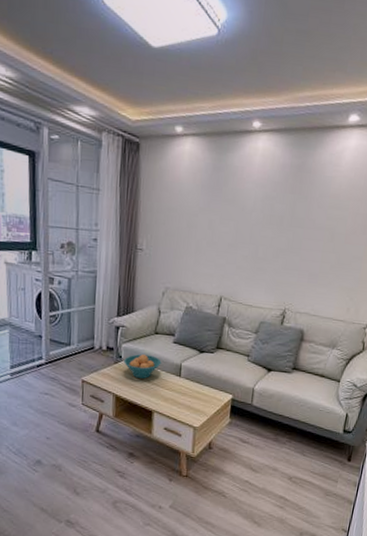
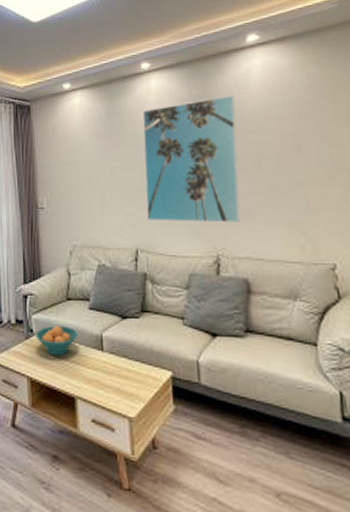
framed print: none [234,169,328,284] -> present [142,95,240,223]

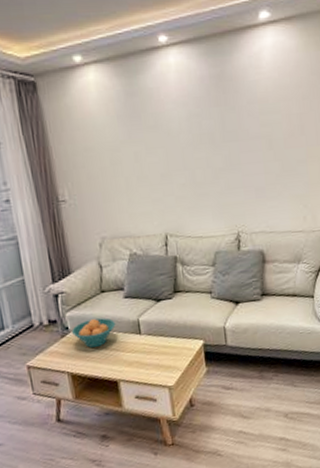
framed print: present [142,95,240,223] -> none [163,76,256,206]

